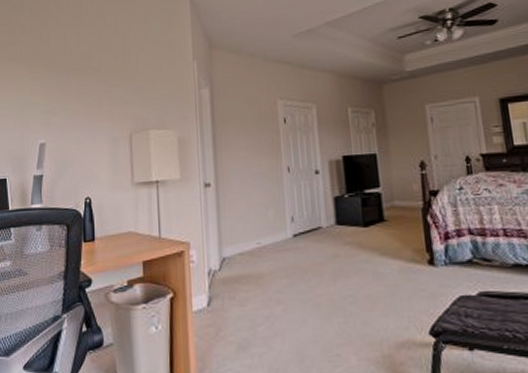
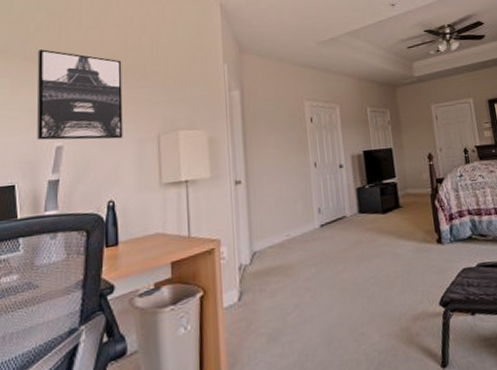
wall art: none [22,50,98,138] -> present [36,49,123,140]

